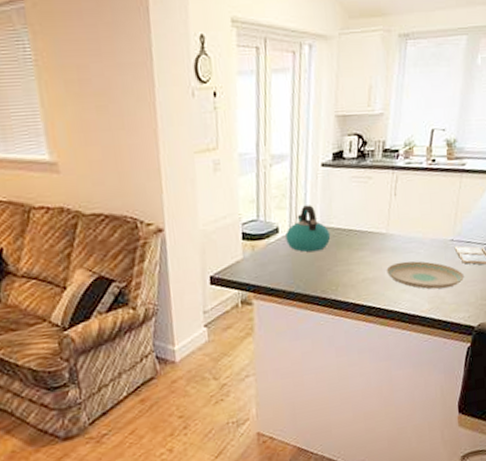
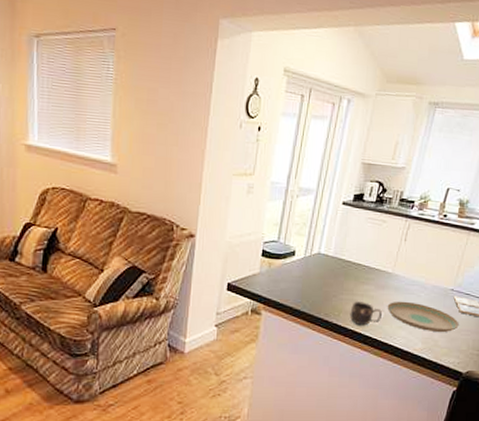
kettle: present [285,205,331,252] -> none [300,236,341,278]
mug: none [348,270,383,297] -> present [350,301,382,326]

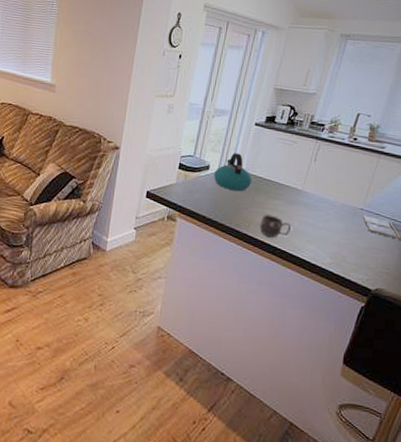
kettle: none [300,236,341,278] -> present [214,153,252,192]
plate: present [387,301,459,333] -> none [296,216,368,250]

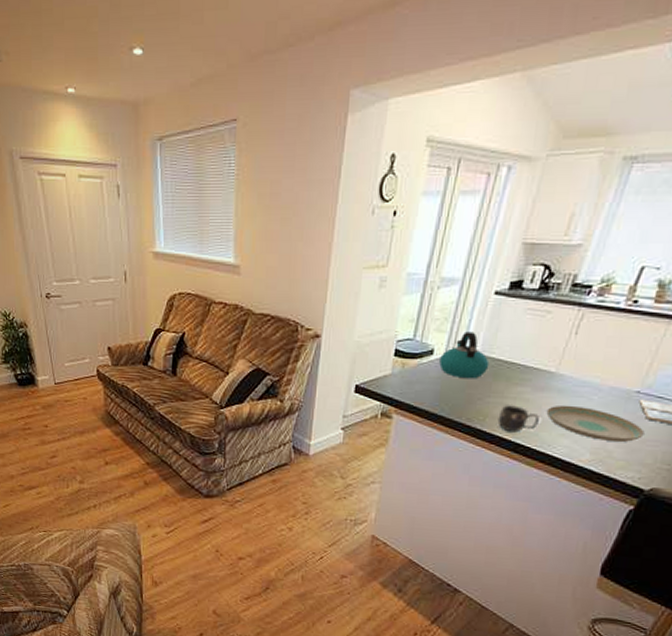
plate: none [296,216,368,250] -> present [546,405,645,443]

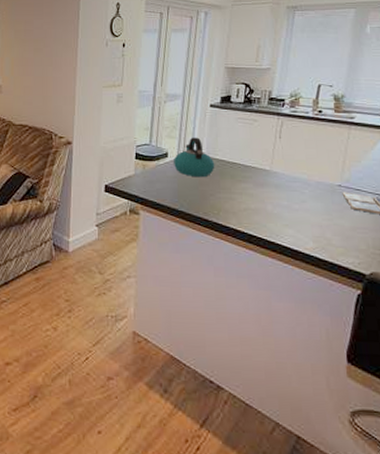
mug: present [497,405,539,433] -> none [230,200,264,224]
plate: present [546,405,645,443] -> none [269,198,353,231]

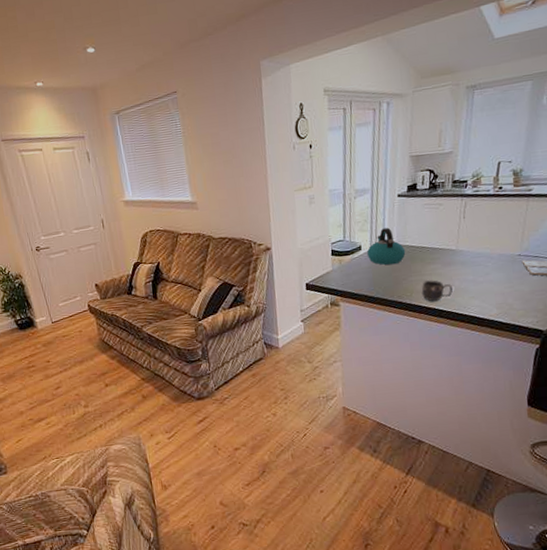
mug: none [230,200,264,224] -> present [421,280,453,302]

